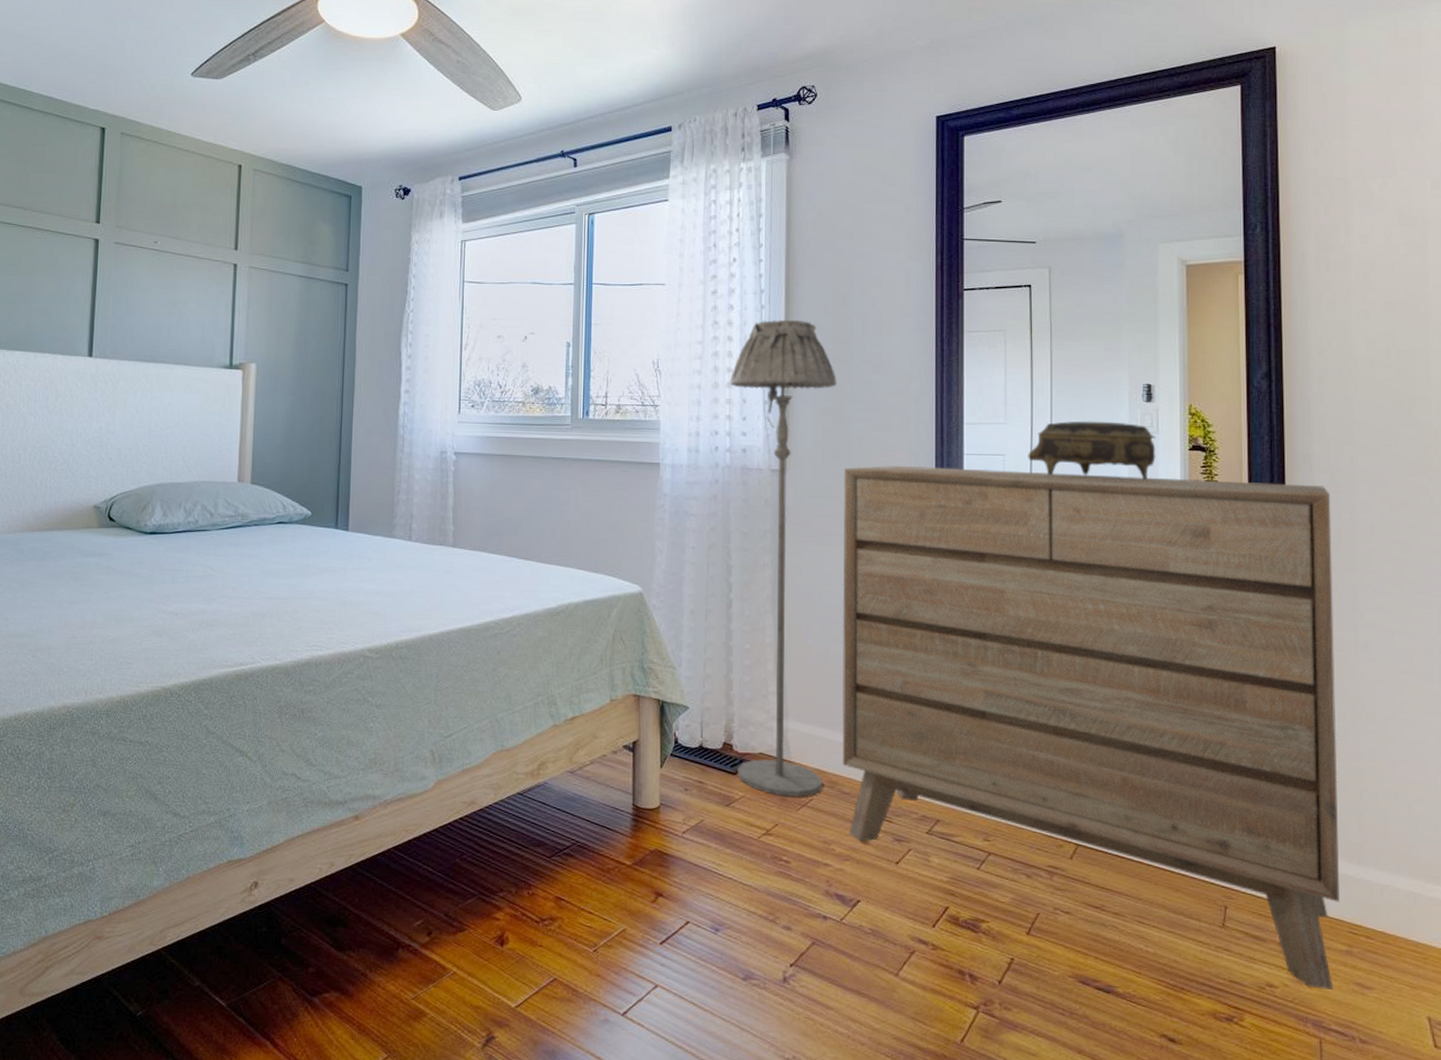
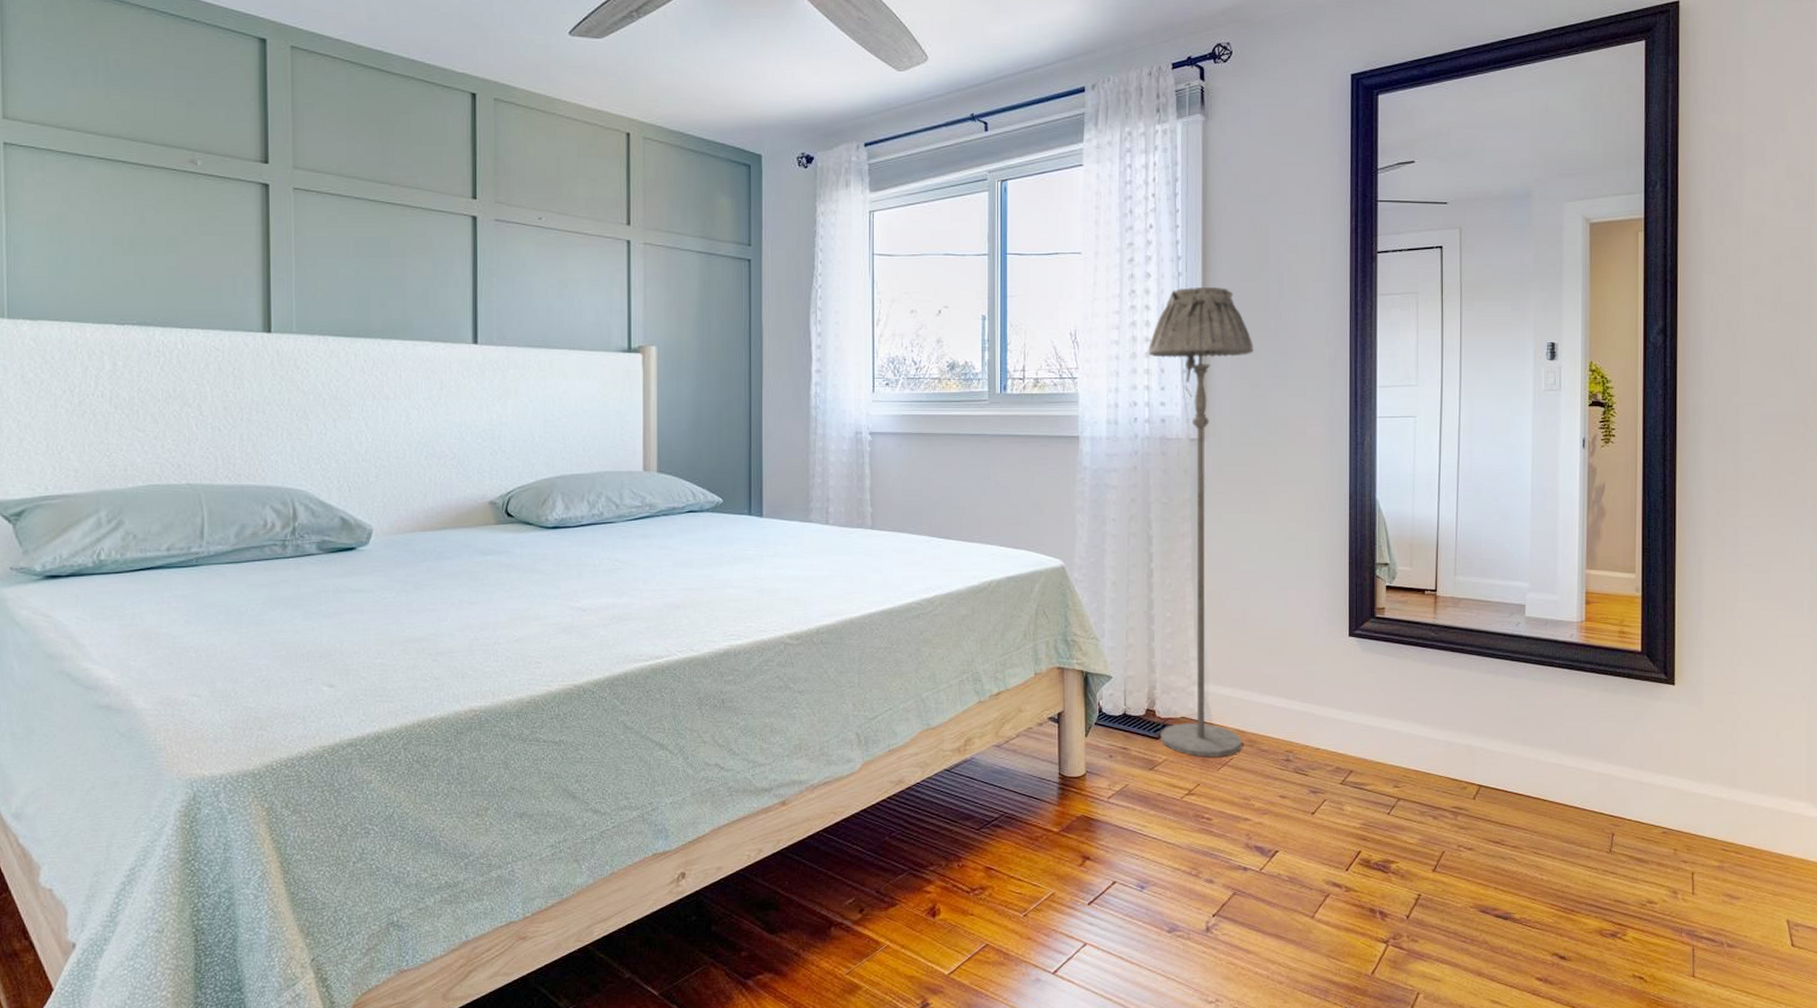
dresser: present [842,465,1339,991] -> none [1260,430,1717,903]
jewelry box: present [1028,421,1156,481] -> none [1438,380,1558,437]

